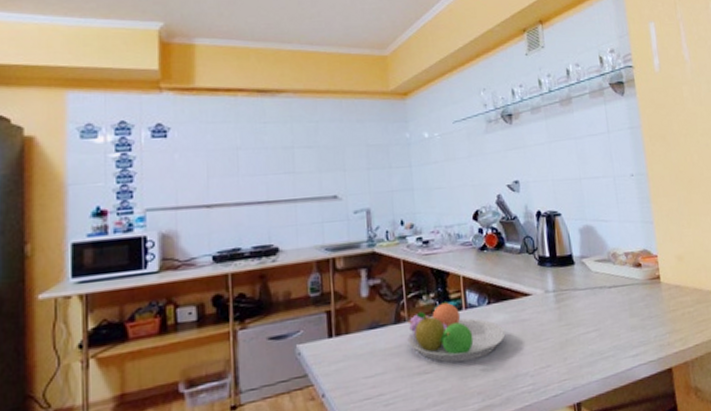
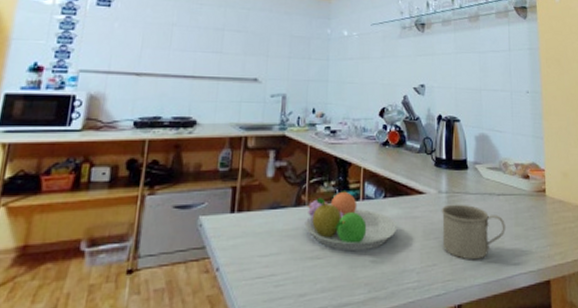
mug: none [549,301,621,358] -> present [441,204,506,260]

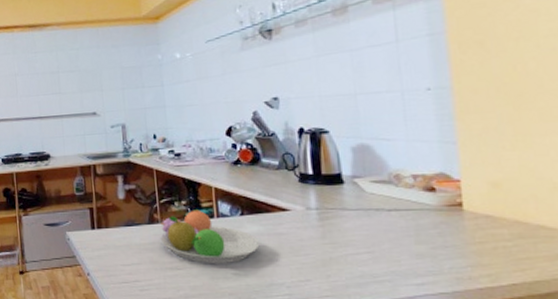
mug: present [441,204,506,260] -> none [311,220,402,278]

